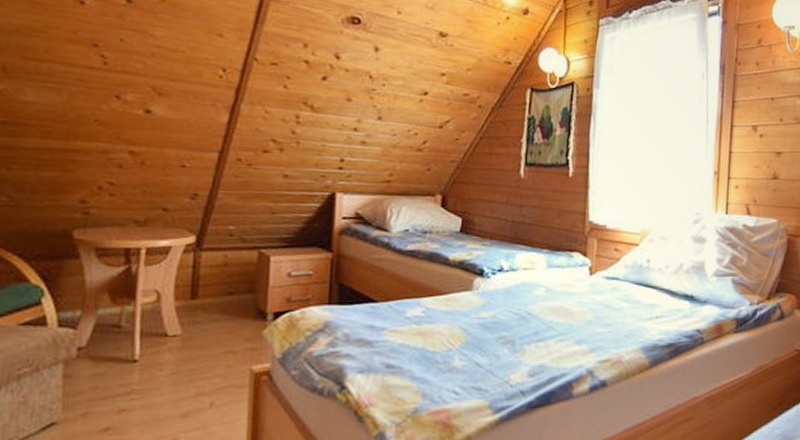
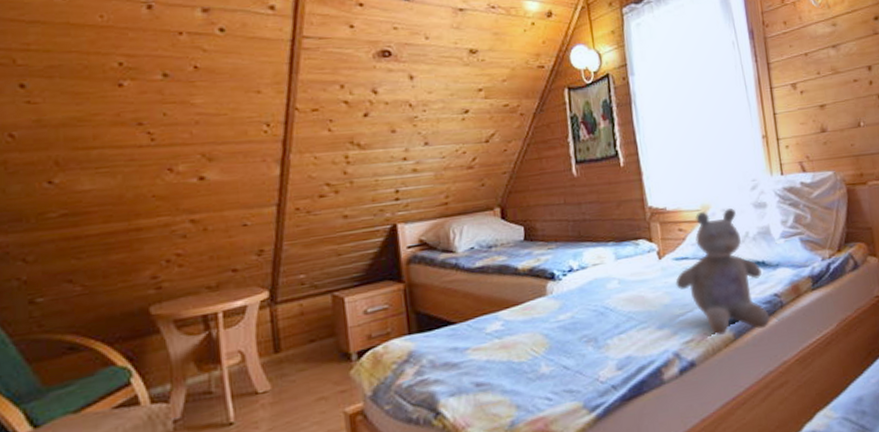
stuffed bear: none [602,236,689,361] -> present [675,207,770,336]

